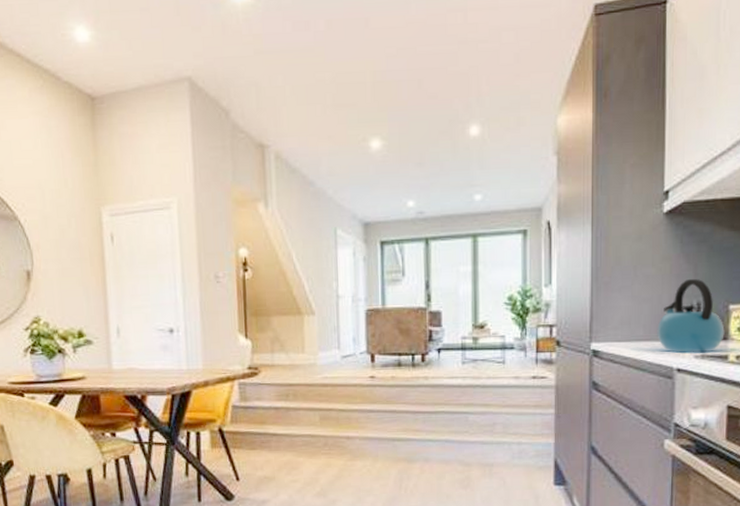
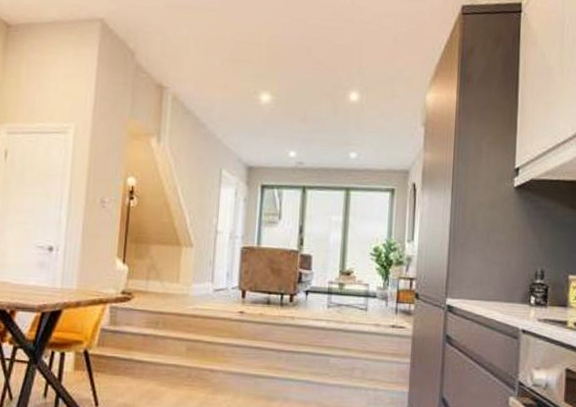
kettle: present [657,278,725,353] -> none [505,248,565,316]

